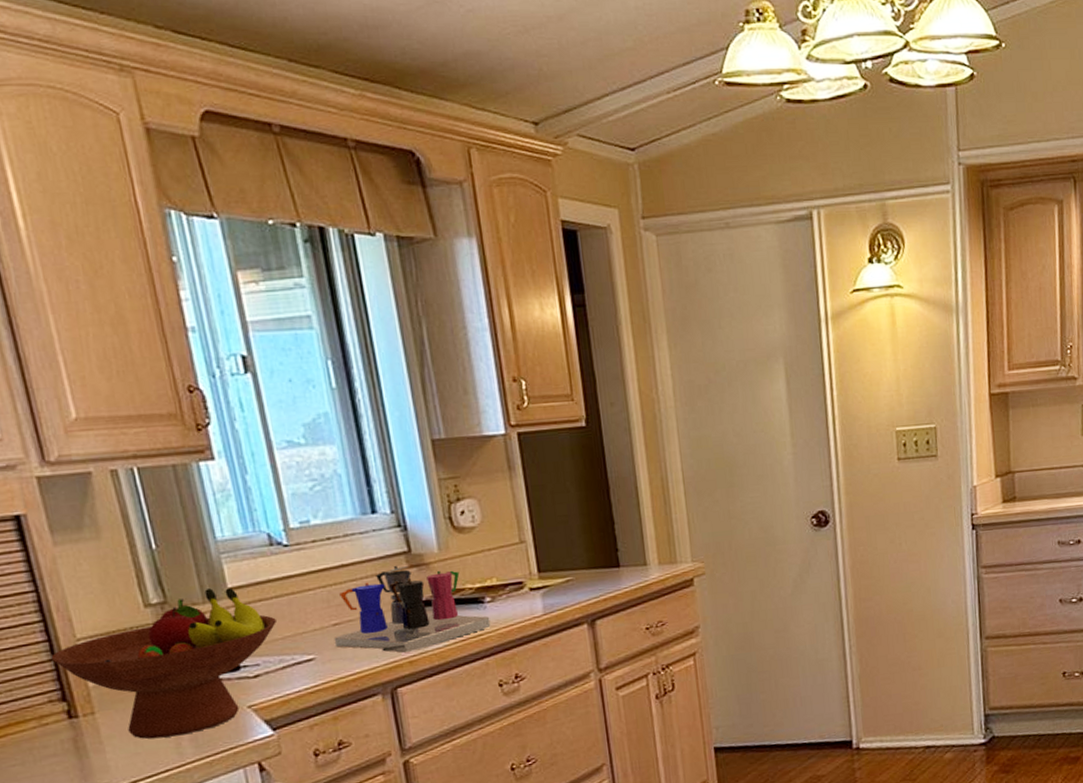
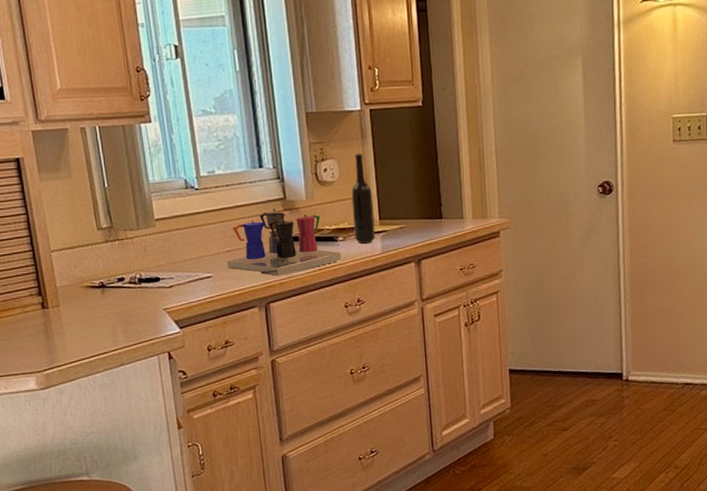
fruit bowl: present [51,588,276,739] -> none [33,219,187,328]
bottle: none [499,489,534,604] -> present [351,153,375,244]

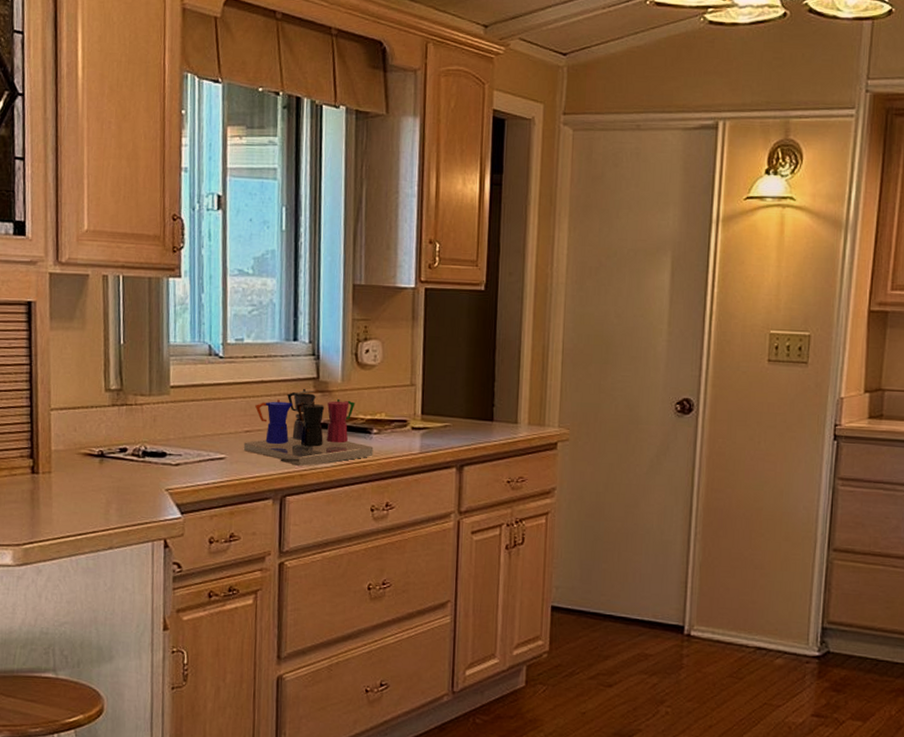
bottle: present [351,153,375,244] -> none [391,336,417,440]

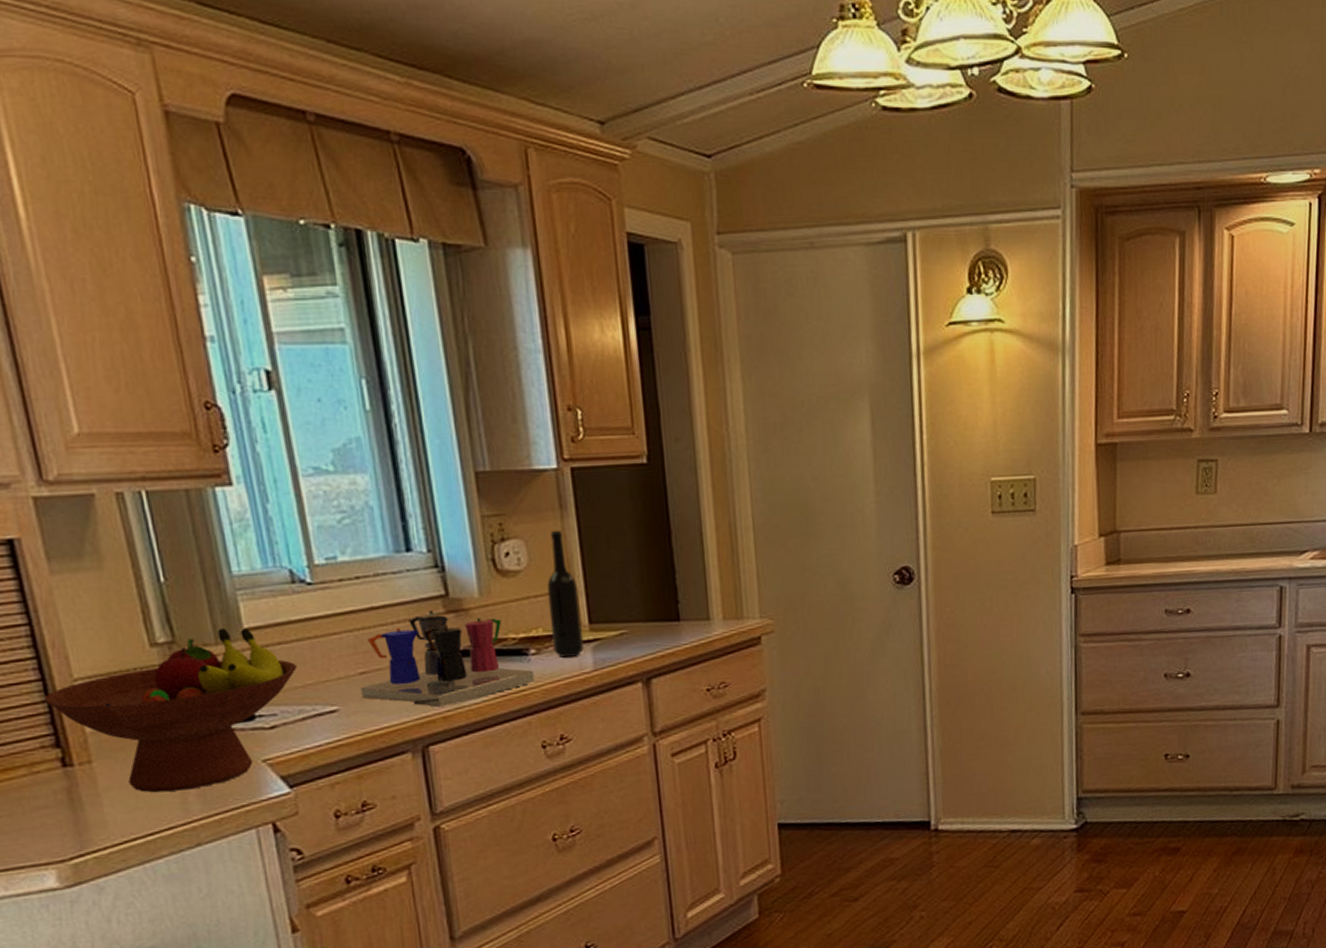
fruit bowl: none [29,384,202,504] -> present [44,628,297,793]
bottle: none [391,336,417,440] -> present [546,530,584,658]

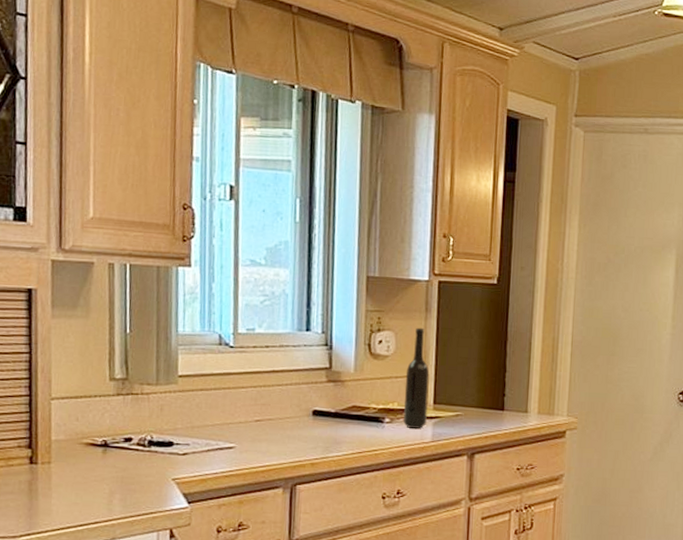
fruit bowl: present [44,628,297,793] -> none [28,373,211,494]
coffee maker: present [360,609,535,707] -> none [253,378,386,455]

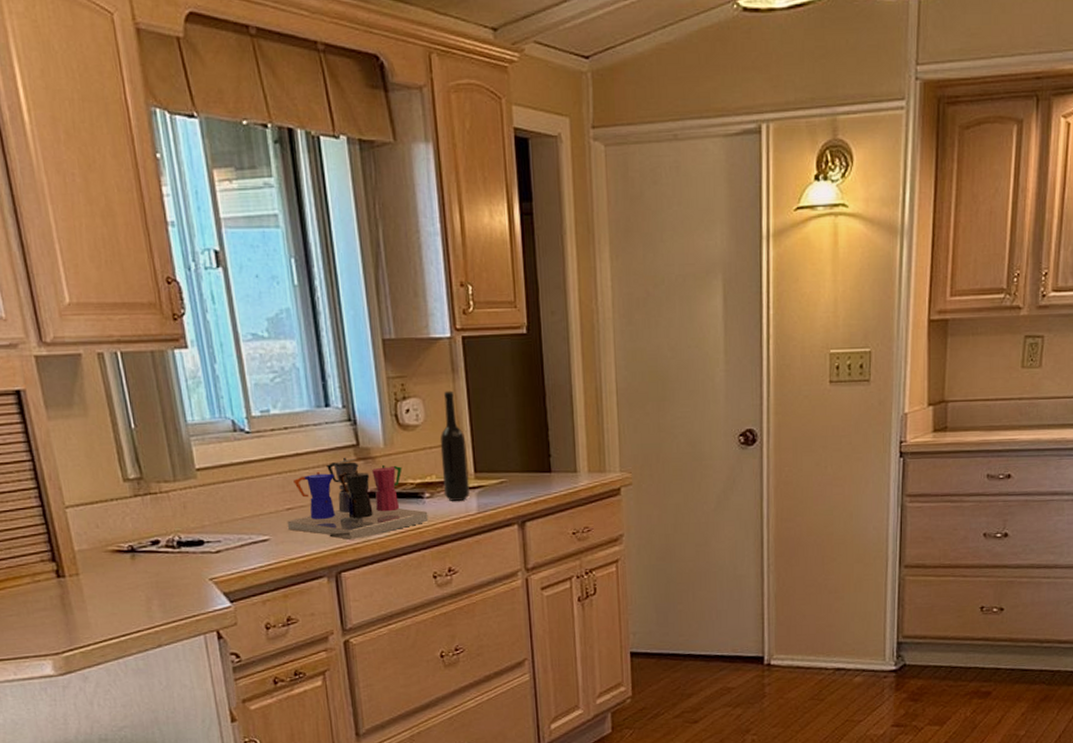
coffee maker: none [253,378,386,455] -> present [287,457,429,540]

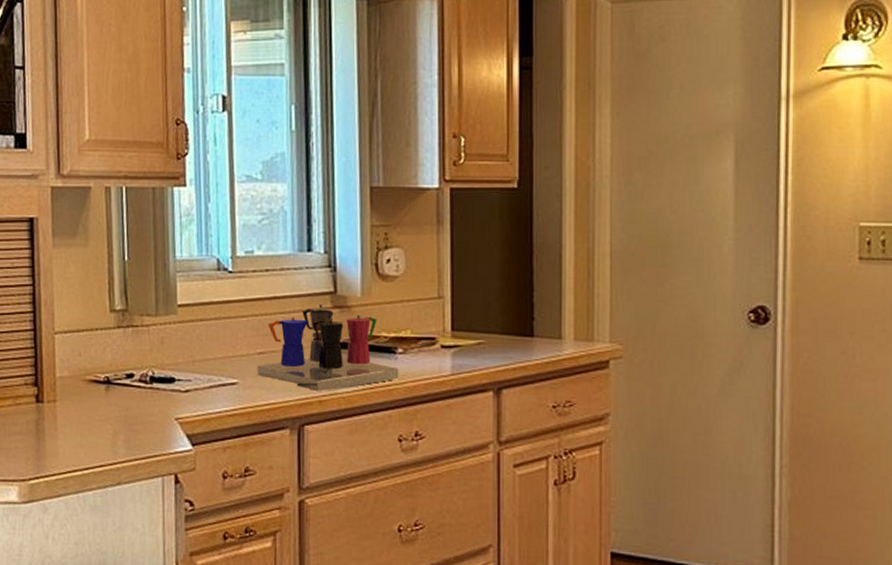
bottle: present [440,390,470,501] -> none [418,242,445,360]

